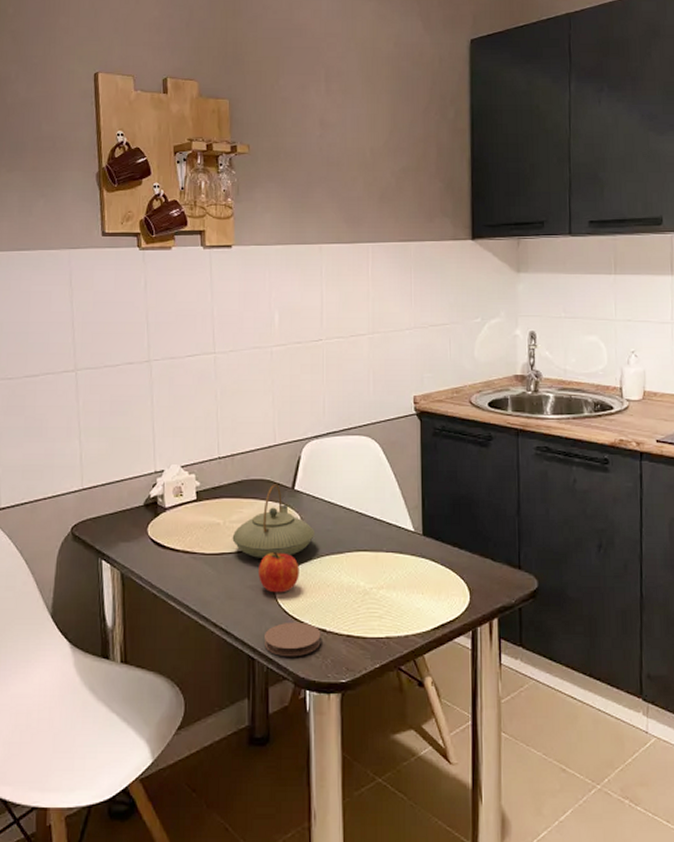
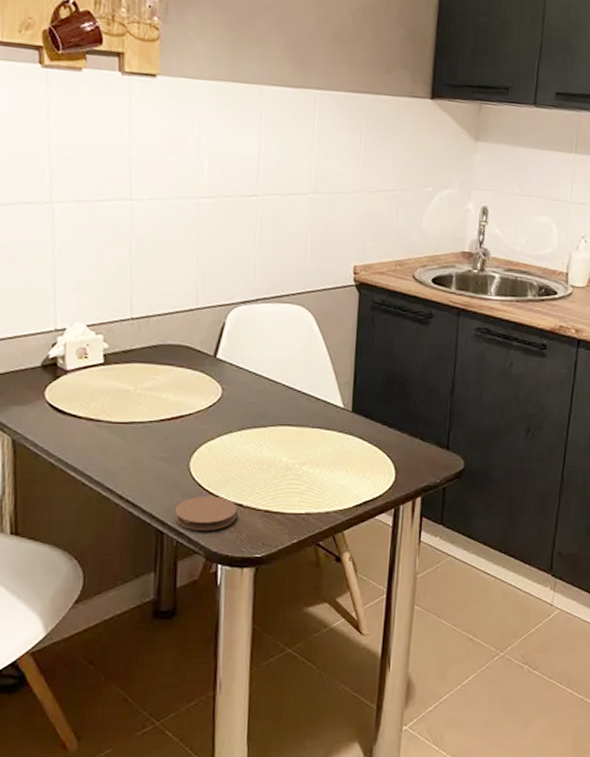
teapot: present [232,484,316,558] -> none [143,350,238,429]
fruit: present [259,551,299,593] -> none [172,422,218,466]

